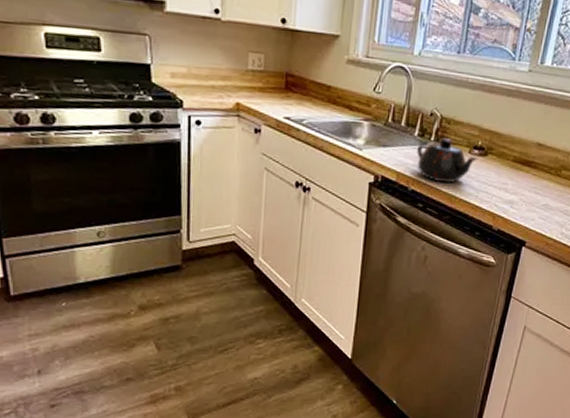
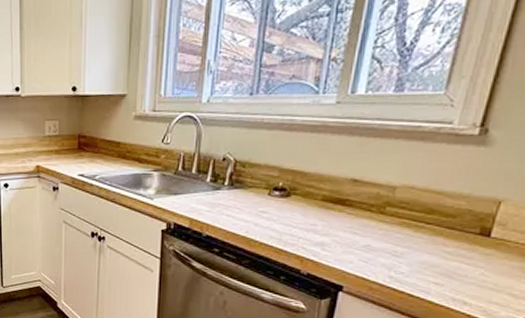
teapot: present [417,138,479,183] -> none [210,182,280,226]

